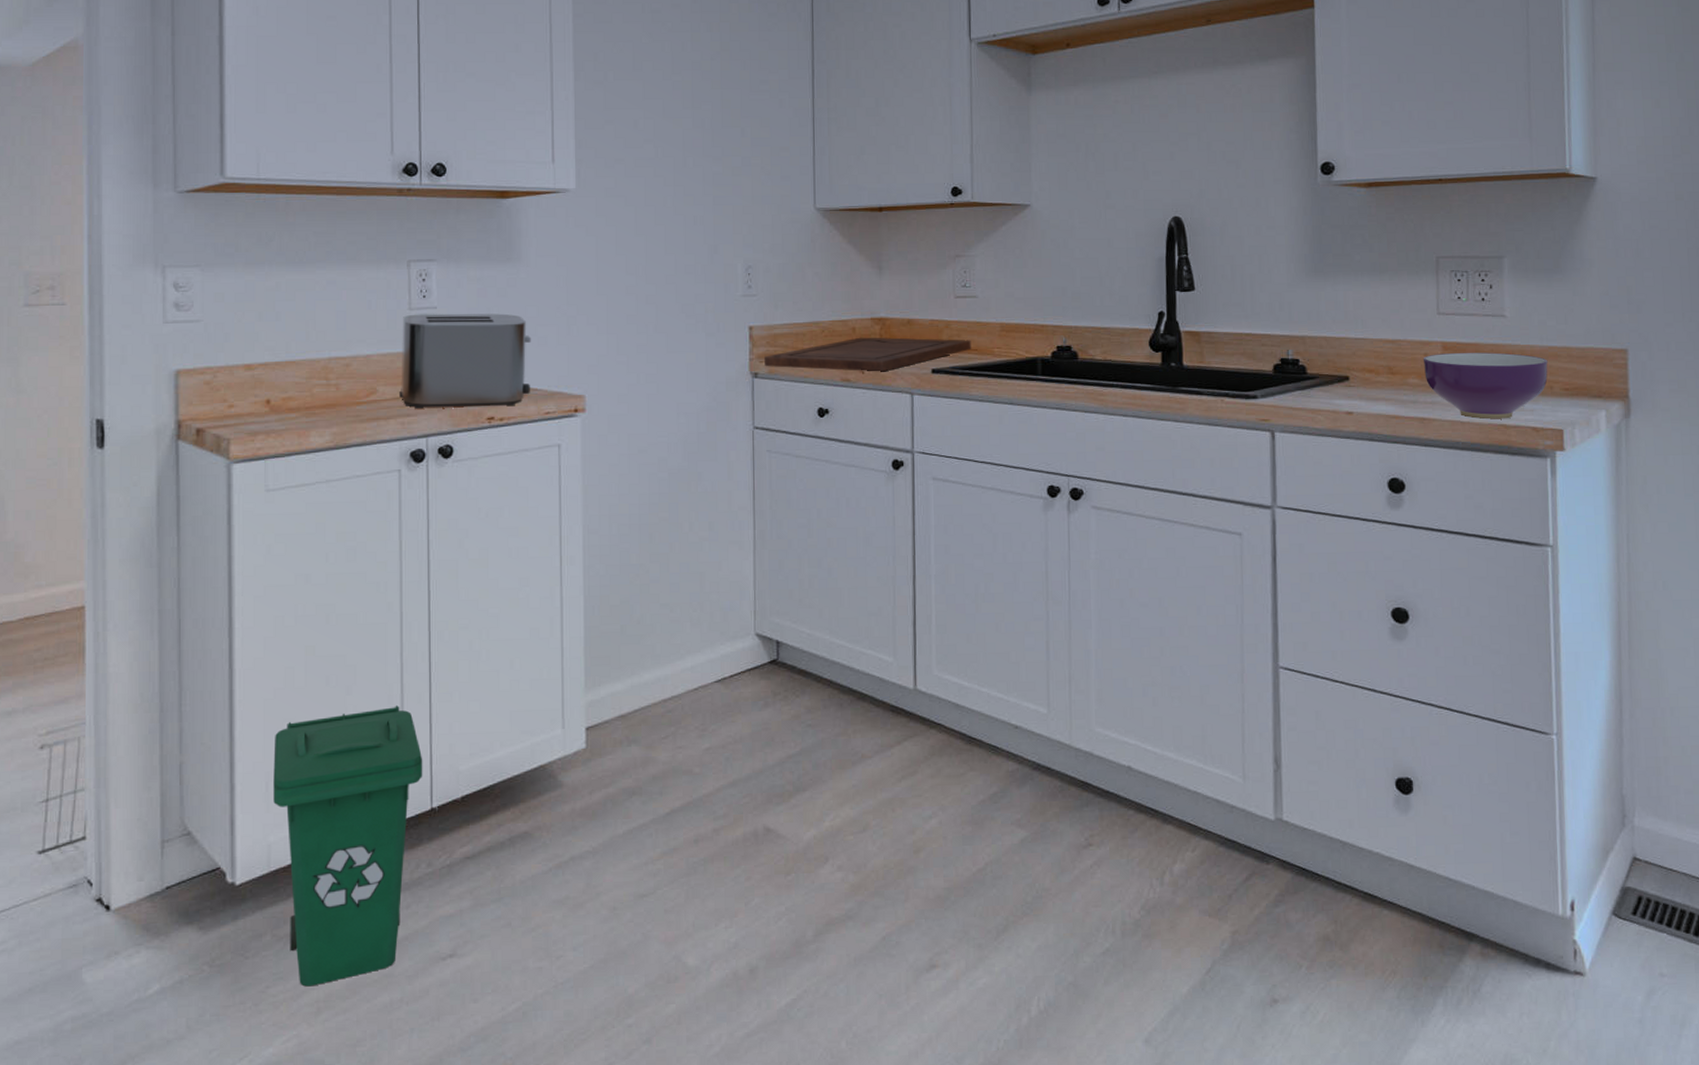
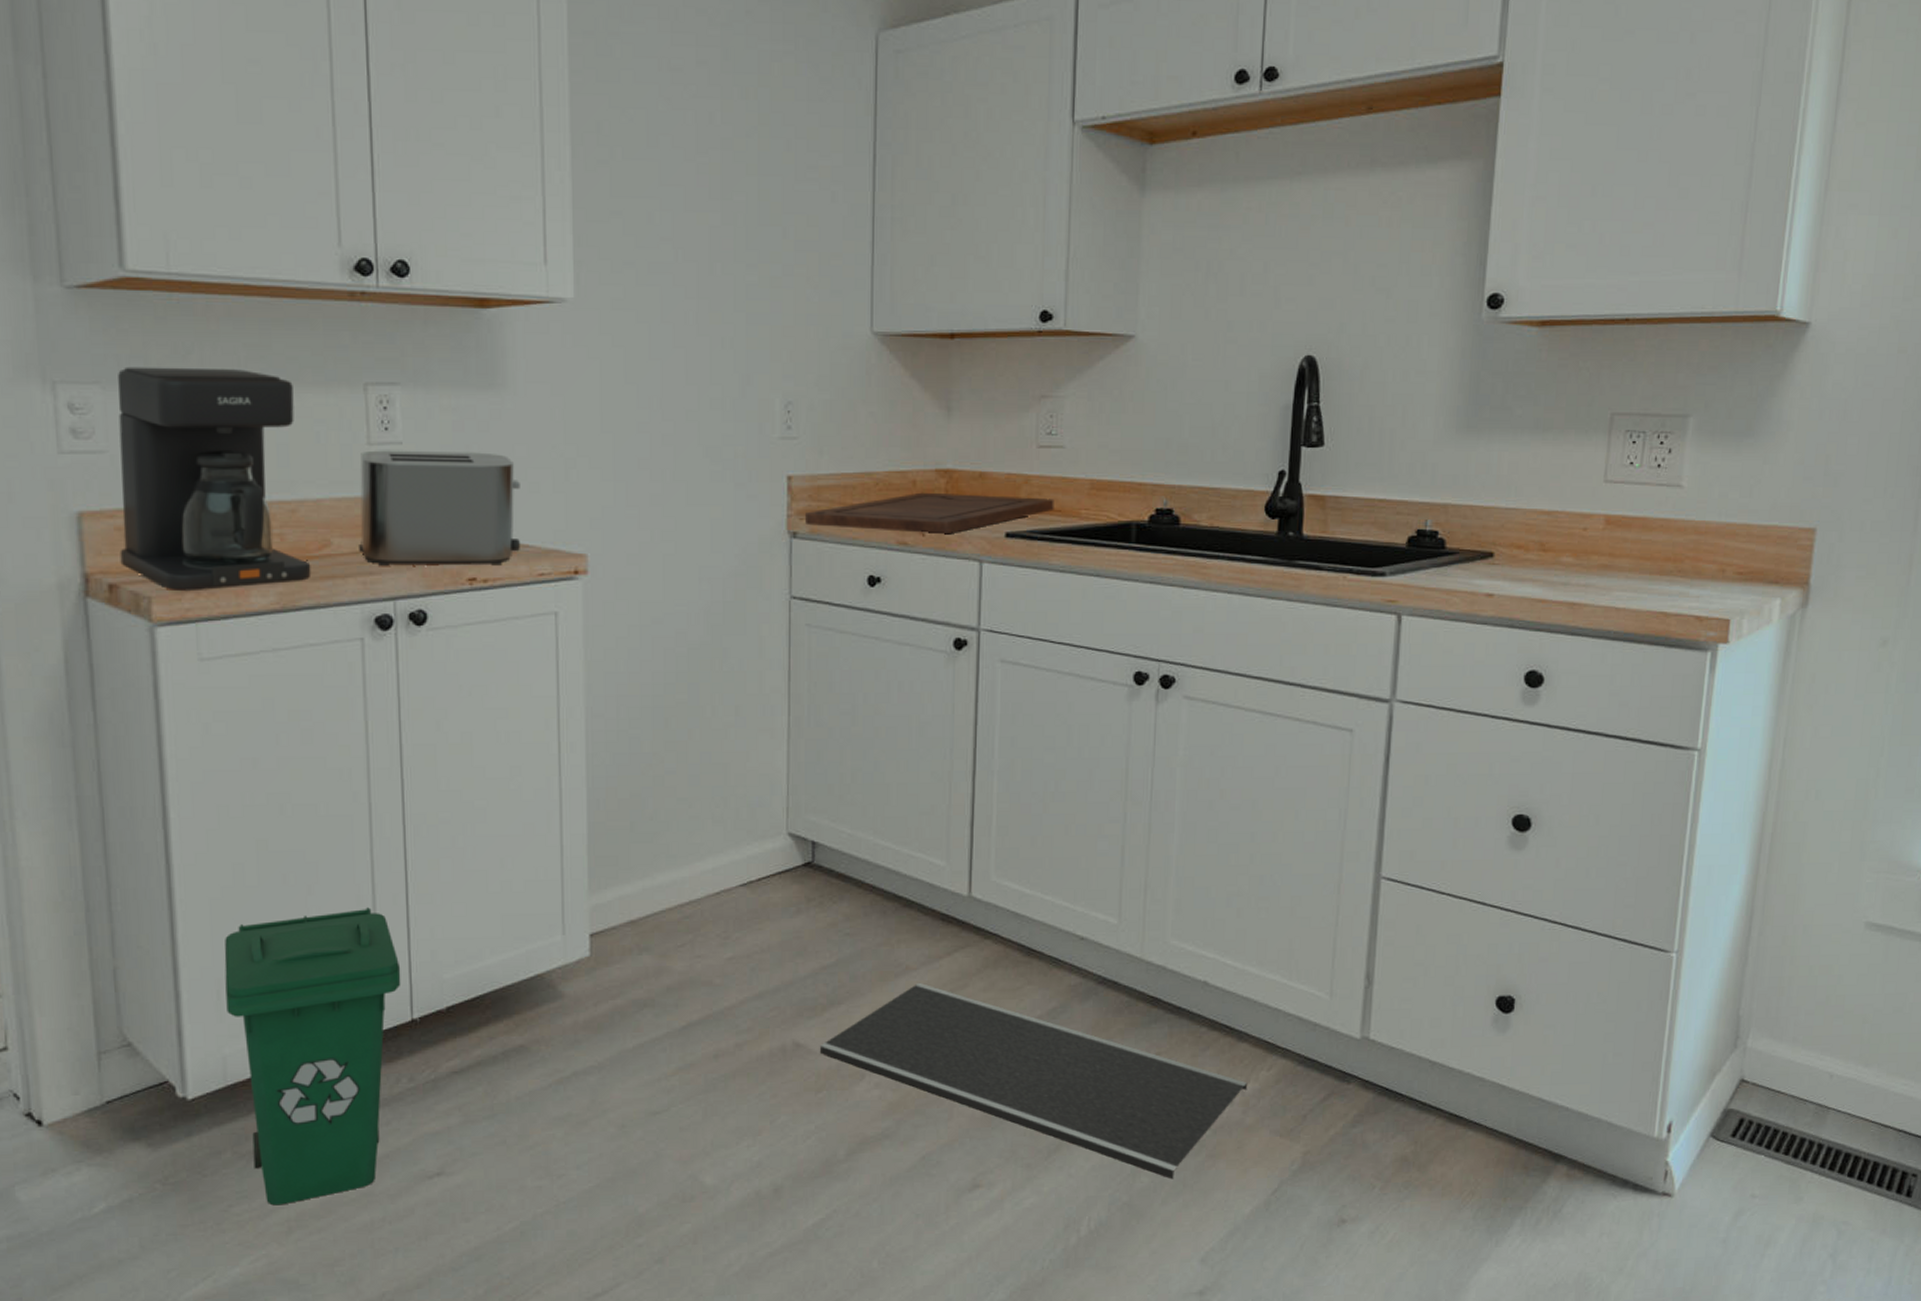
coffee maker: none [207,252,360,434] -> present [118,366,312,592]
door mat: none [787,769,1175,959] -> present [819,982,1248,1180]
bowl: present [1423,352,1548,420] -> none [1581,527,1724,606]

